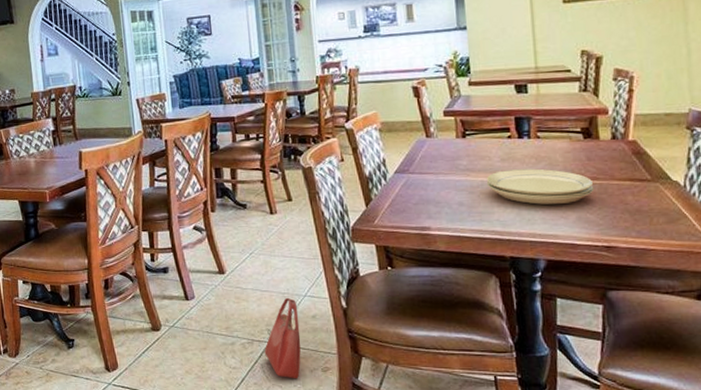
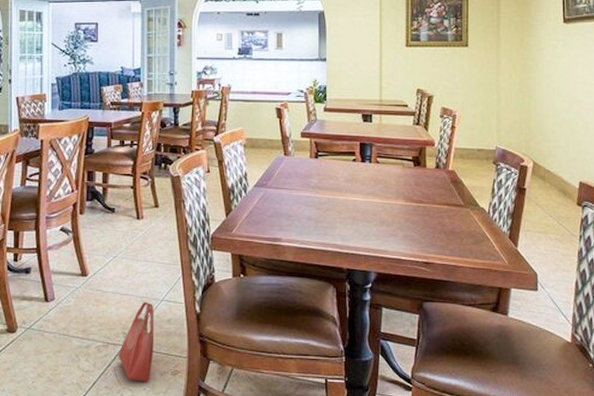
plate: present [486,168,594,205] -> none [332,190,419,224]

